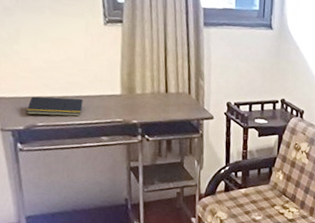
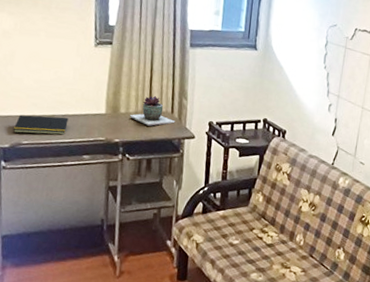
succulent plant: none [146,76,193,107] -> present [129,96,176,126]

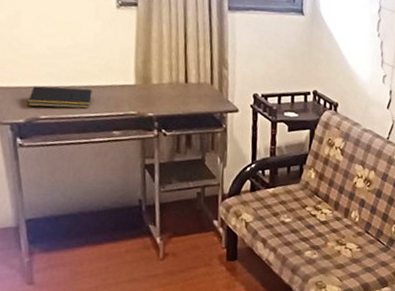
succulent plant: present [129,96,176,126] -> none [163,65,216,99]

